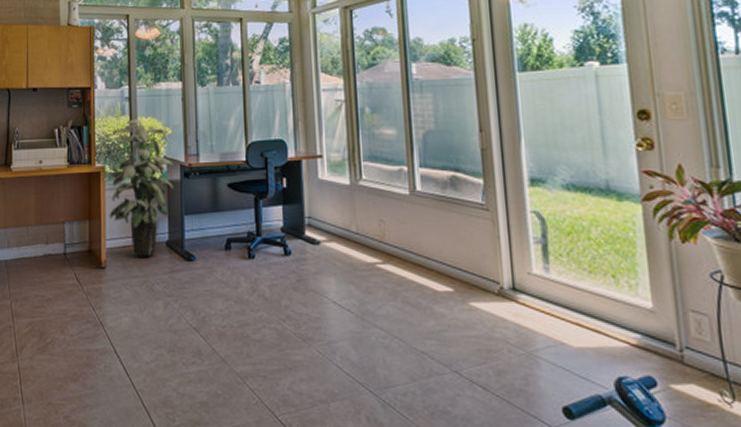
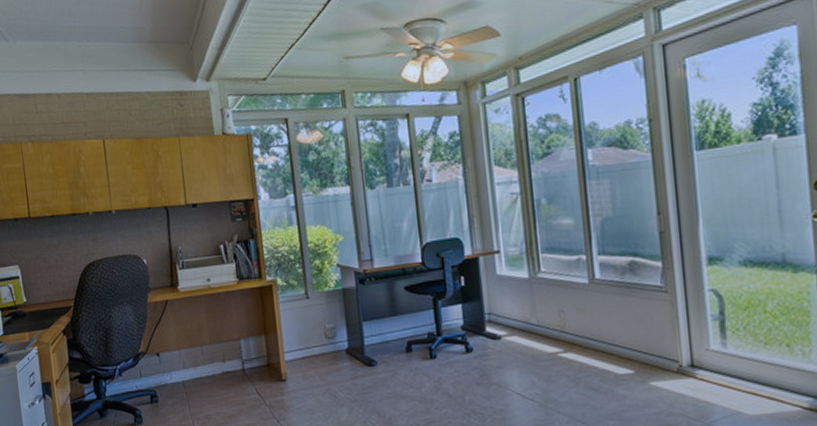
indoor plant: present [108,119,175,257] -> none [281,228,351,367]

